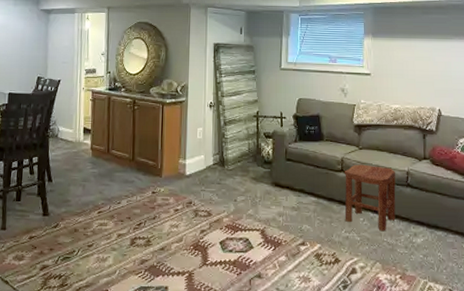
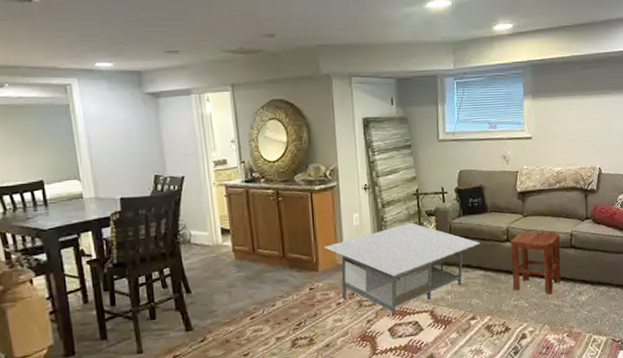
coffee table: none [168,142,314,231] -> present [324,222,480,317]

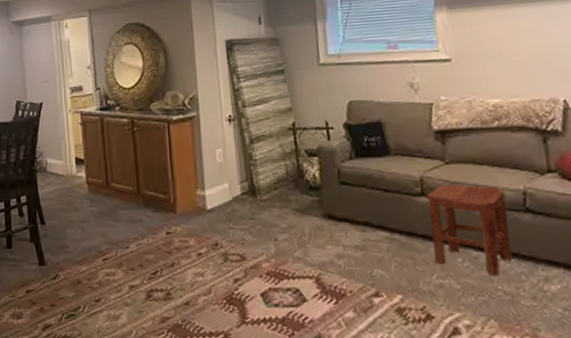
coffee table: present [324,222,480,317] -> none [182,163,382,279]

